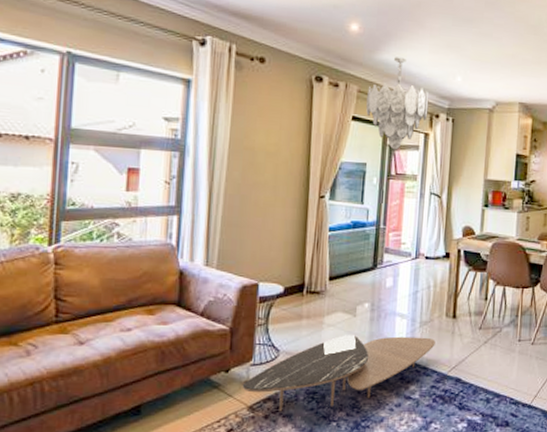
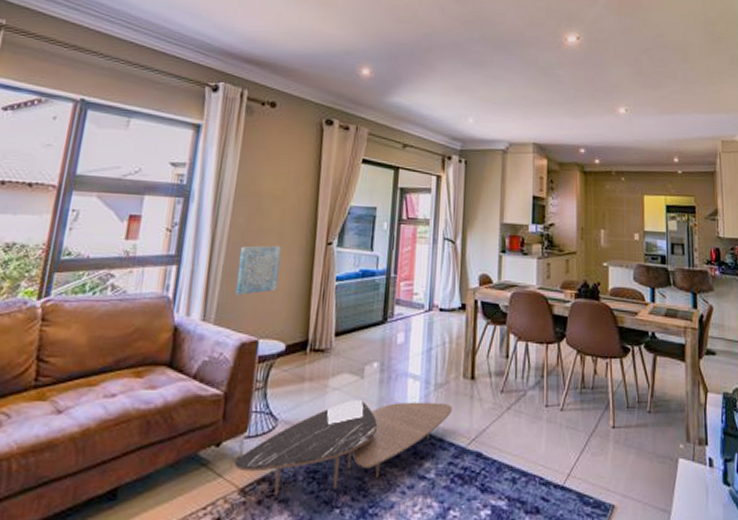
wall art: none [235,198,276,243] -> present [235,245,281,295]
chandelier: present [366,57,429,150] -> none [376,99,441,193]

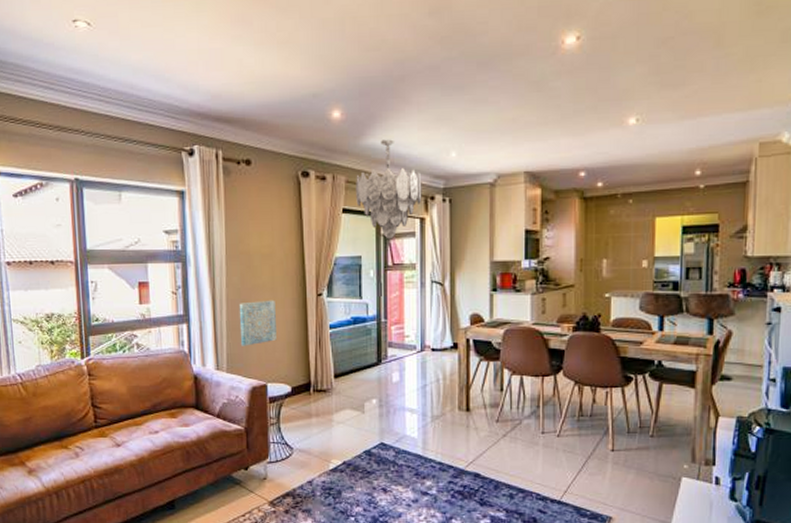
coffee table: present [233,400,452,496] -> none [261,432,449,507]
chandelier: none [376,99,441,193] -> present [356,139,422,240]

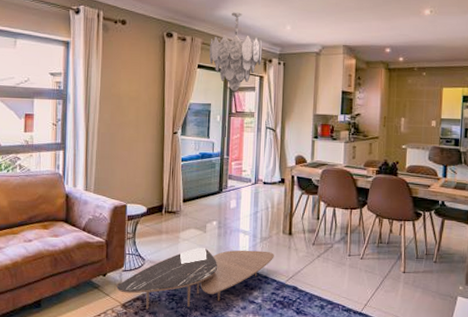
wall art: present [239,299,276,346] -> none [107,135,138,172]
coffee table: none [261,432,449,507] -> present [116,248,274,310]

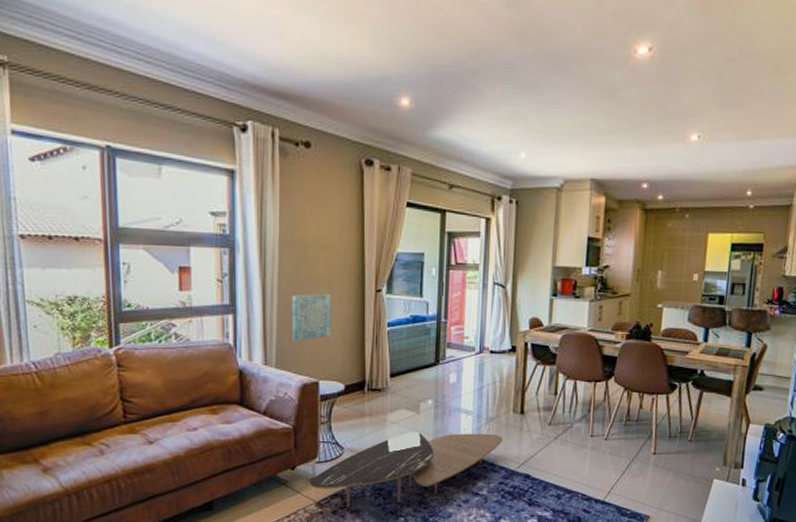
wall art: none [107,135,138,172] -> present [291,293,331,341]
chandelier: present [209,12,263,92] -> none [421,133,490,238]

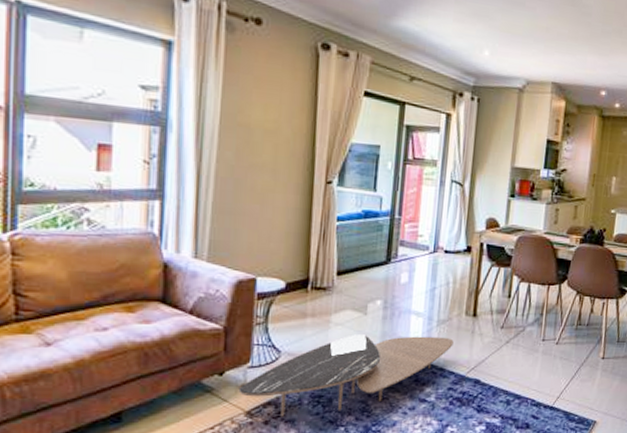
wall art: present [291,293,331,341] -> none [228,182,276,233]

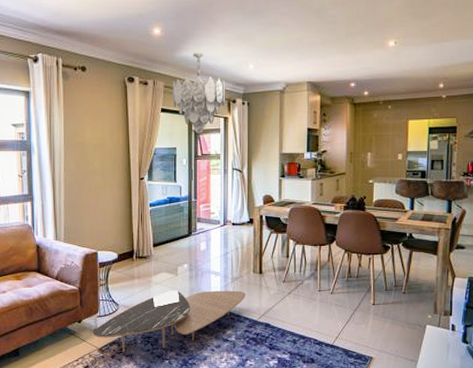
chandelier: none [380,24,452,132] -> present [172,53,226,134]

